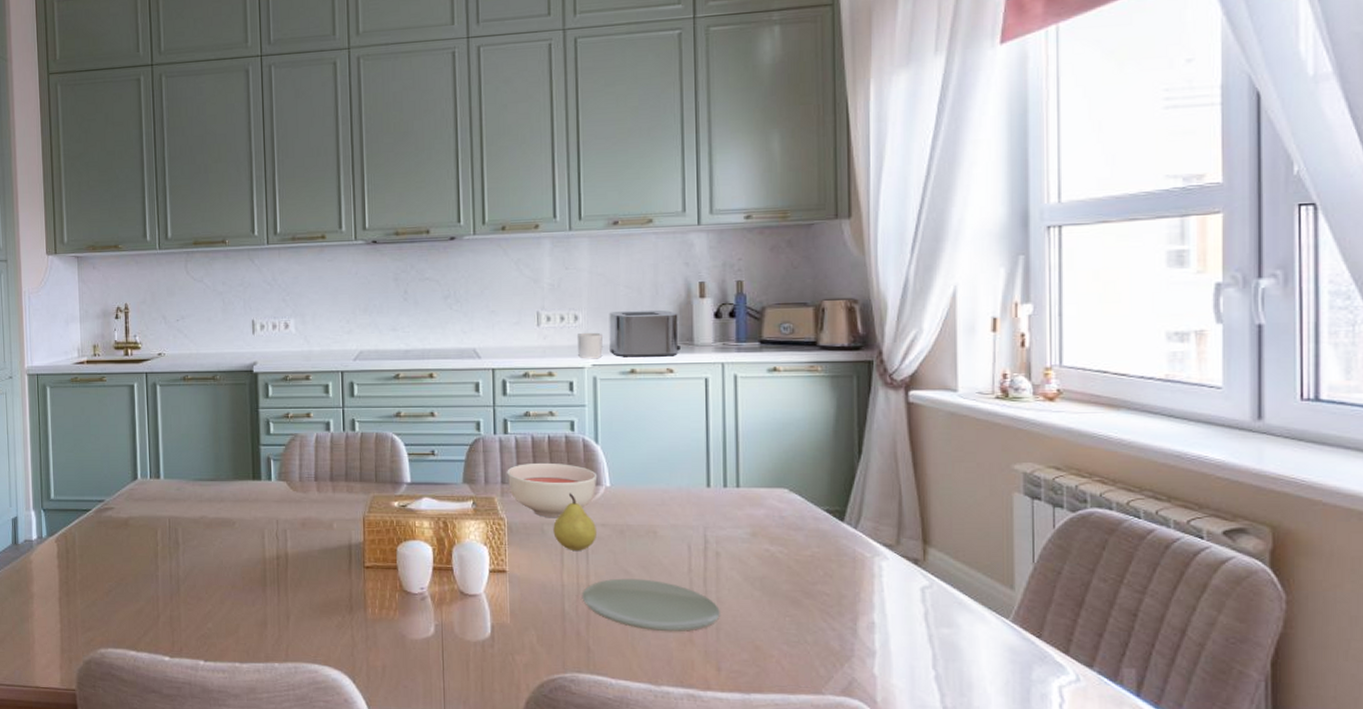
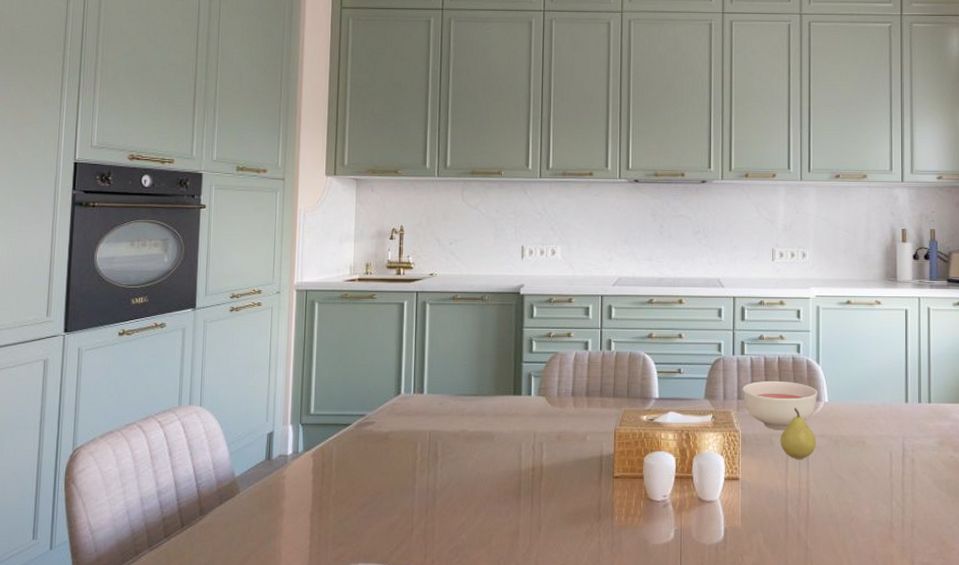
mug: present [576,332,603,359] -> none [804,268,825,291]
plate: present [582,578,720,633] -> none [802,483,914,531]
toaster: present [609,310,680,357] -> none [830,250,886,291]

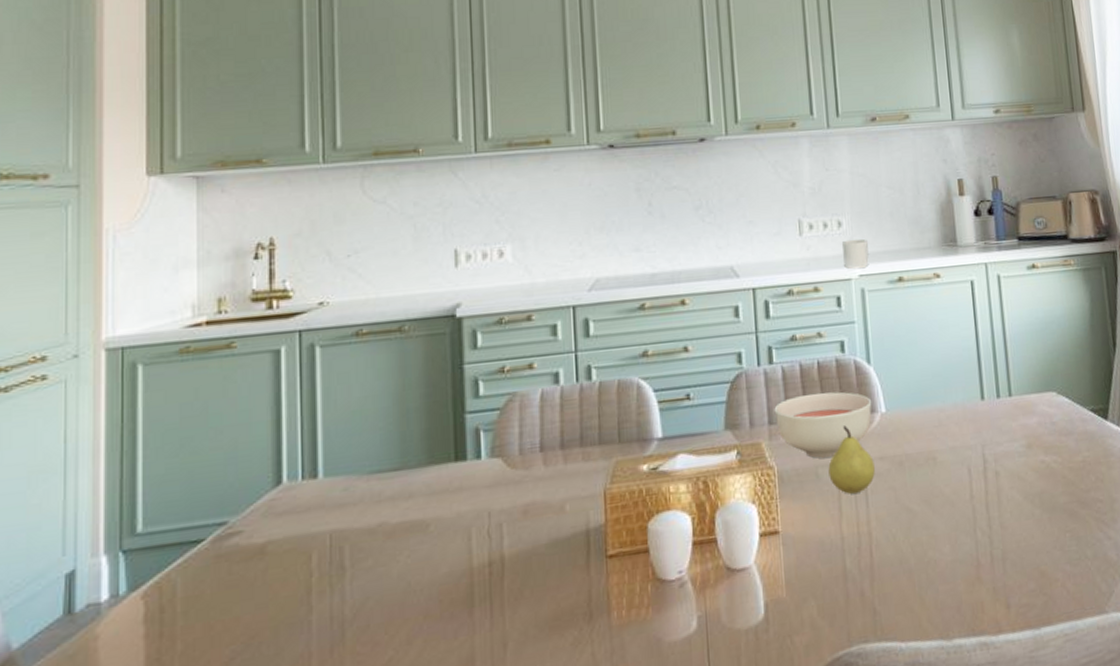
mug: none [804,268,825,291] -> present [841,238,869,270]

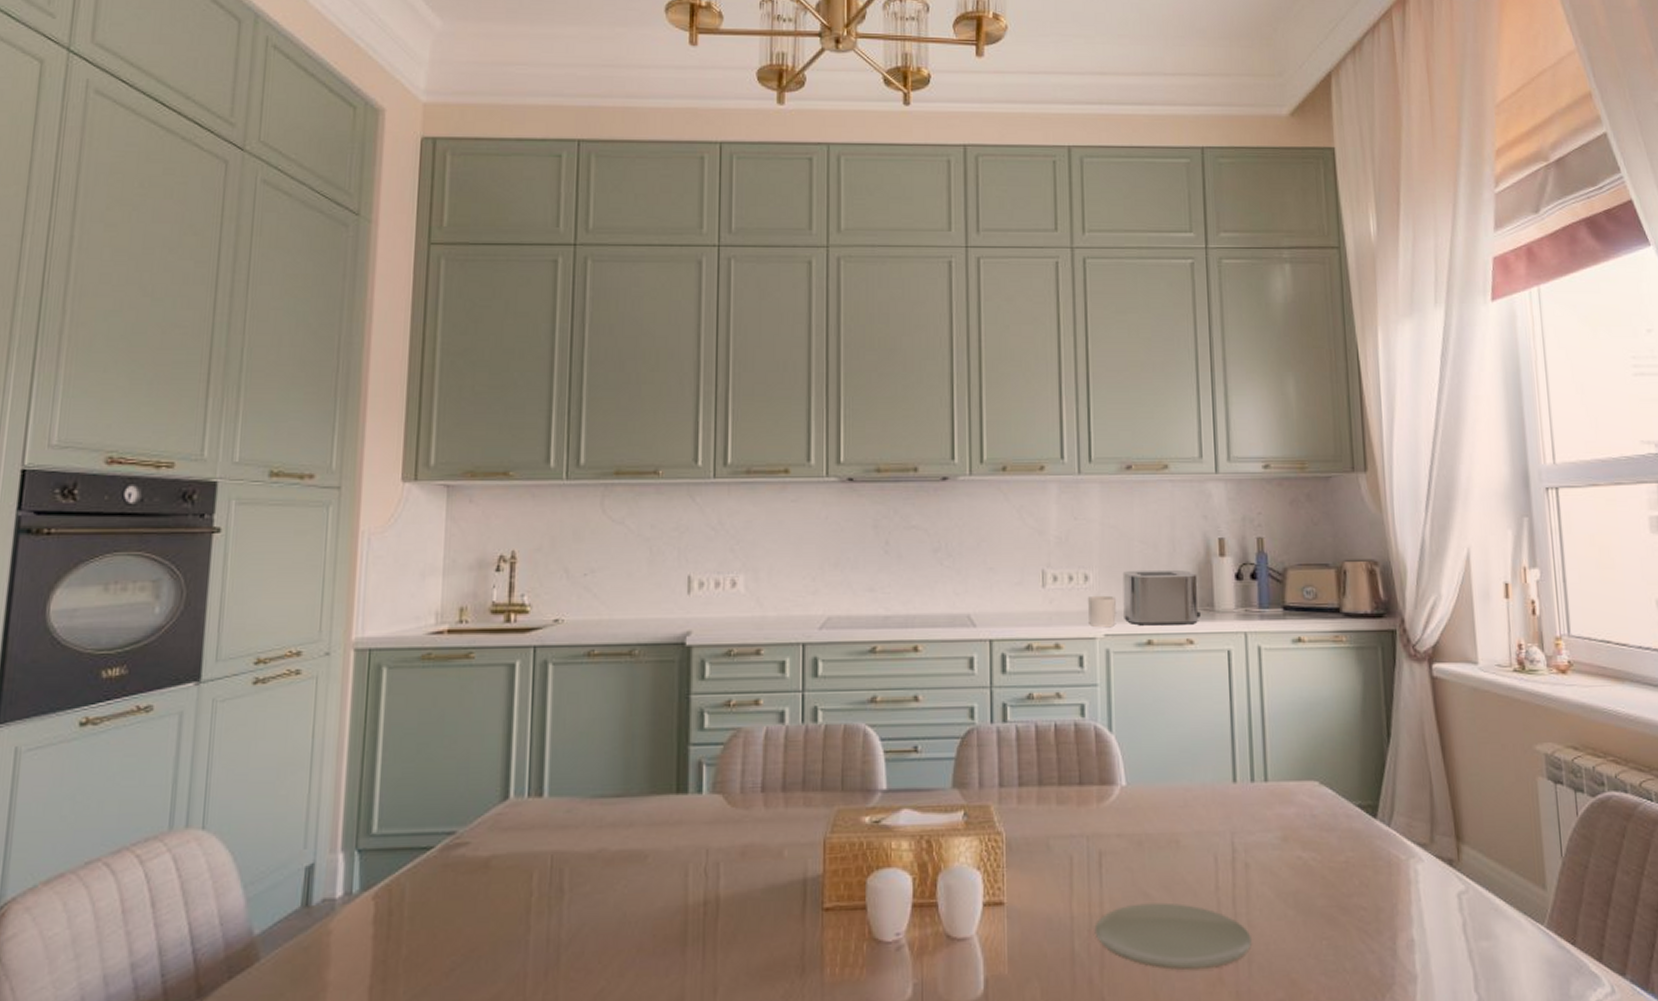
bowl: present [774,392,872,459] -> none [1005,757,1112,830]
fruit: present [828,425,875,494] -> none [1060,796,1111,871]
plate: none [863,514,1005,576] -> present [1094,902,1252,971]
toaster: none [872,211,945,265] -> present [1122,569,1201,626]

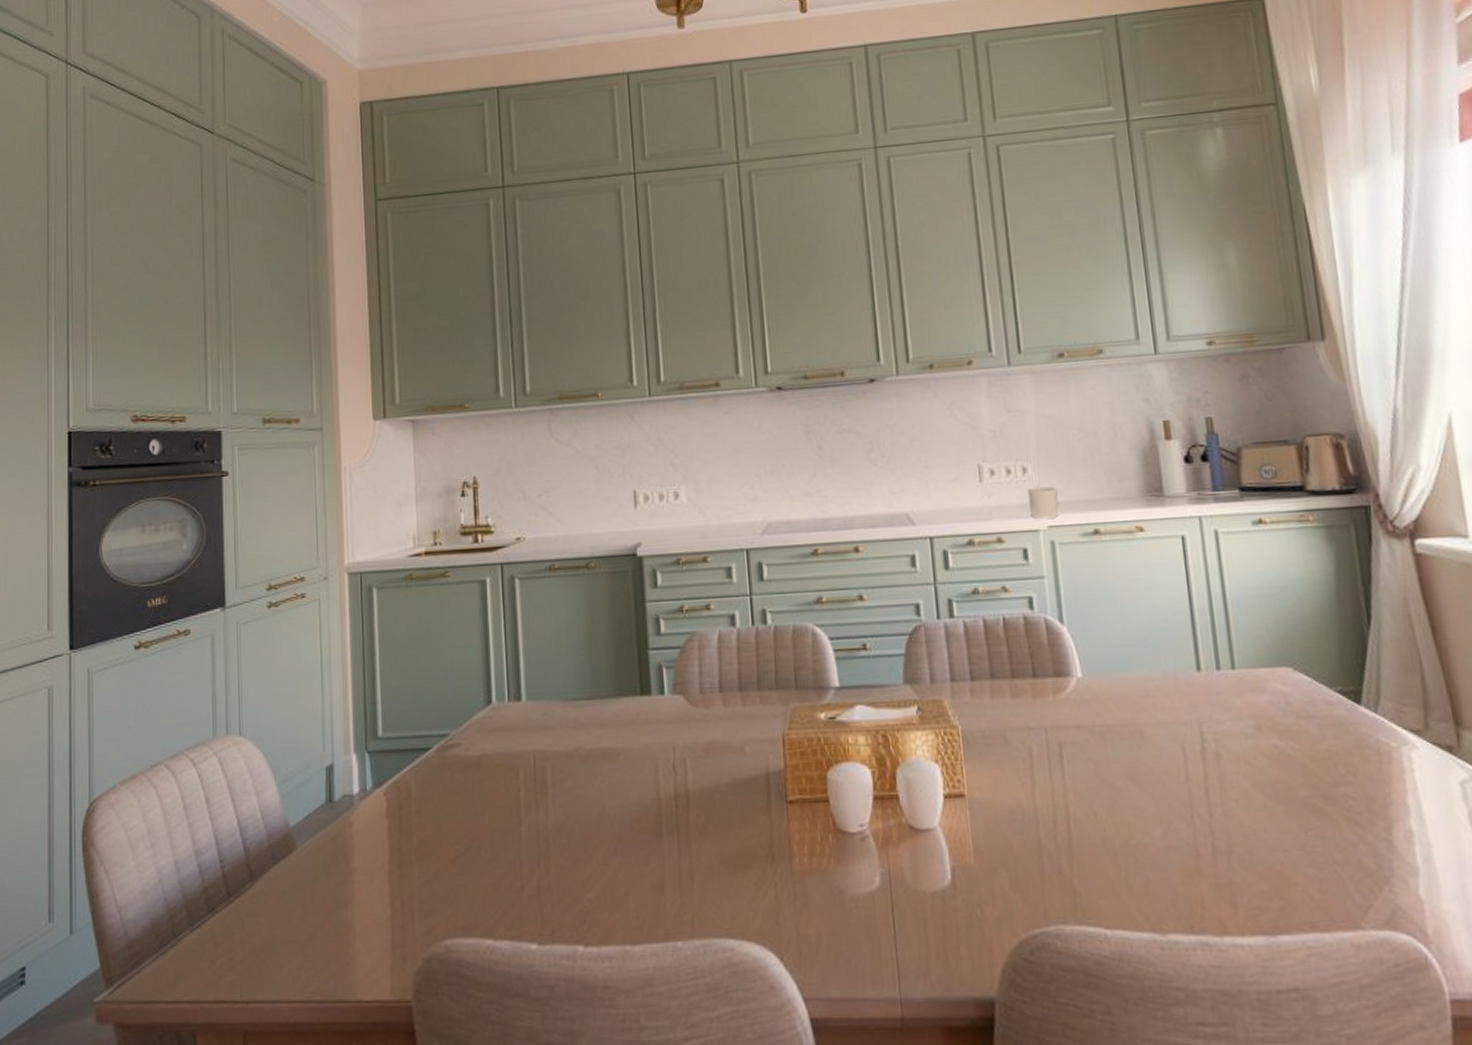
plate: present [1094,902,1252,971] -> none [1059,793,1230,862]
toaster: present [1122,569,1201,626] -> none [1062,456,1150,516]

